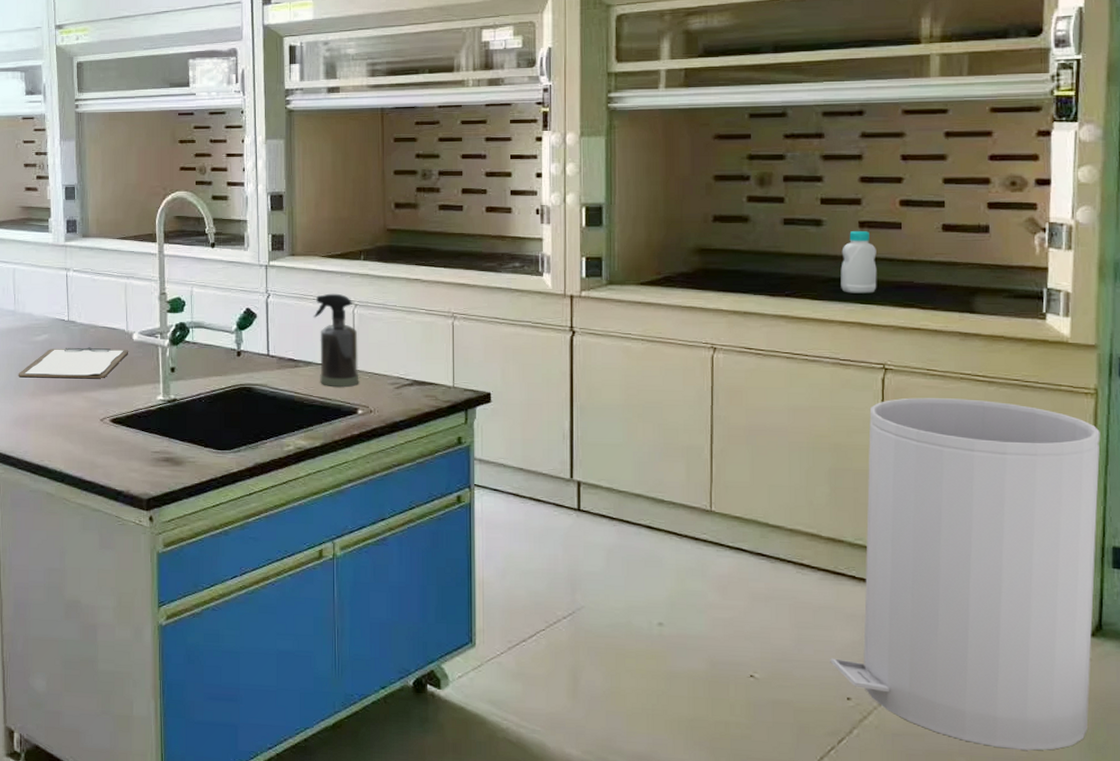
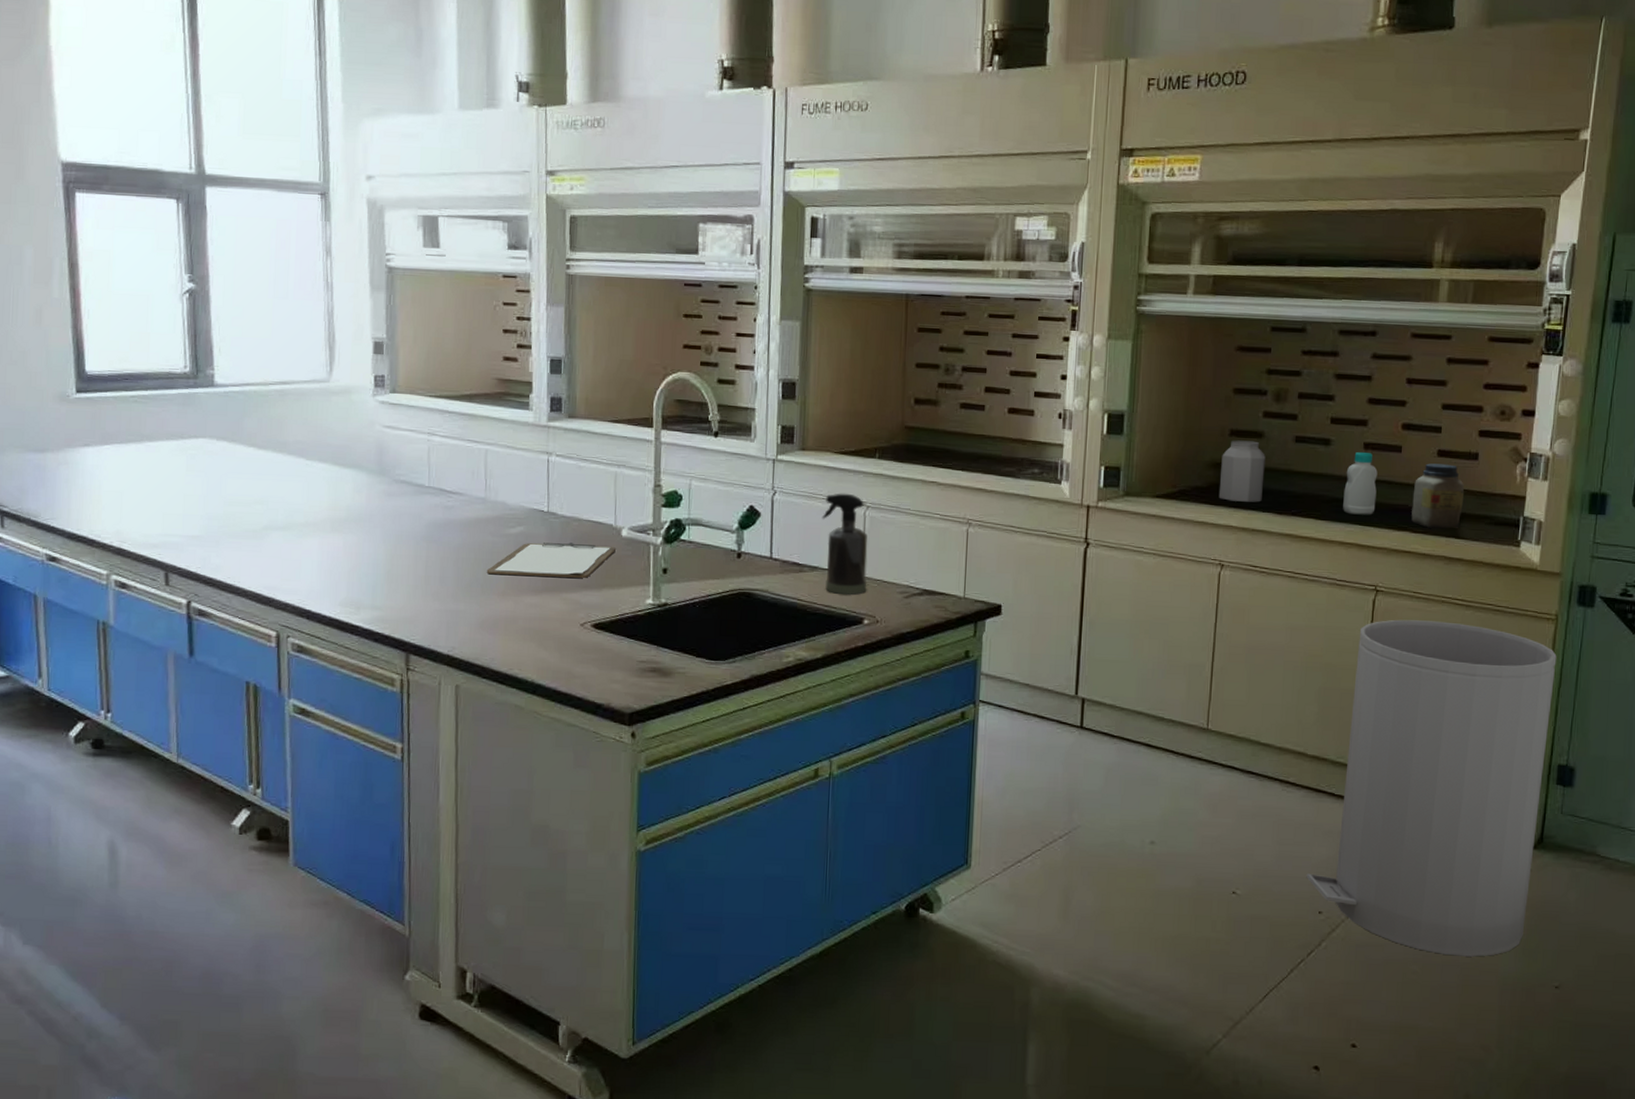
jar: none [705,225,753,285] -> present [1218,440,1266,502]
jar: none [918,238,977,304] -> present [1411,463,1465,529]

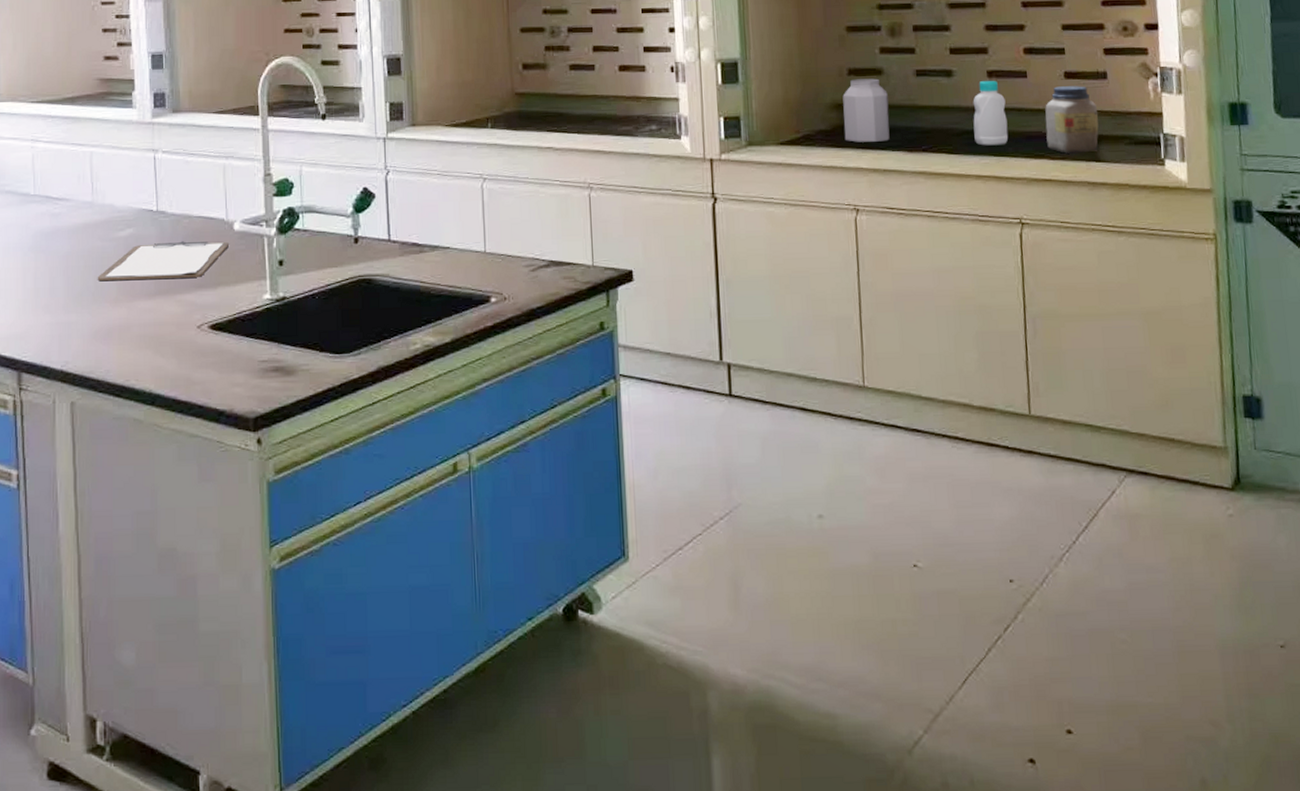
spray bottle: present [821,493,868,595] -> none [438,166,491,274]
garbage can: present [1306,619,1557,957] -> none [990,250,1236,619]

